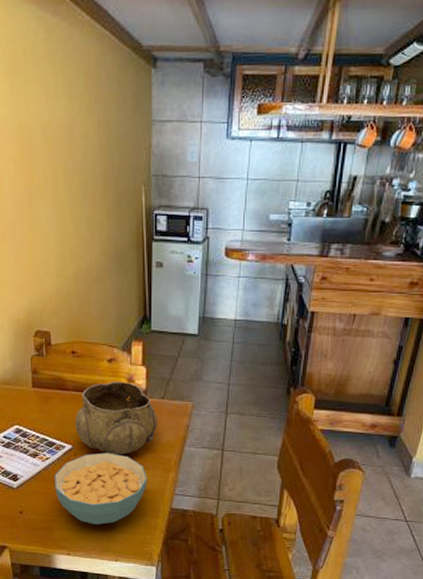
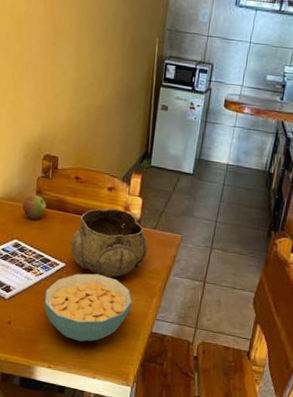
apple: none [18,375,44,401] -> present [22,194,46,219]

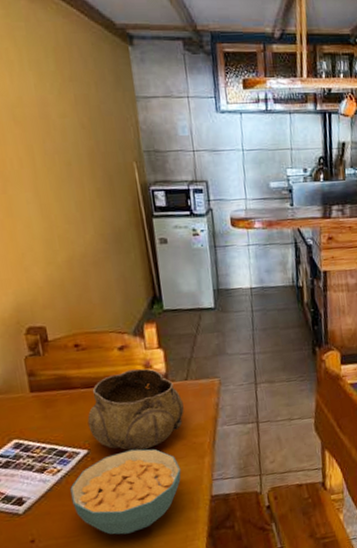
apple: present [22,194,46,219] -> none [11,378,46,409]

